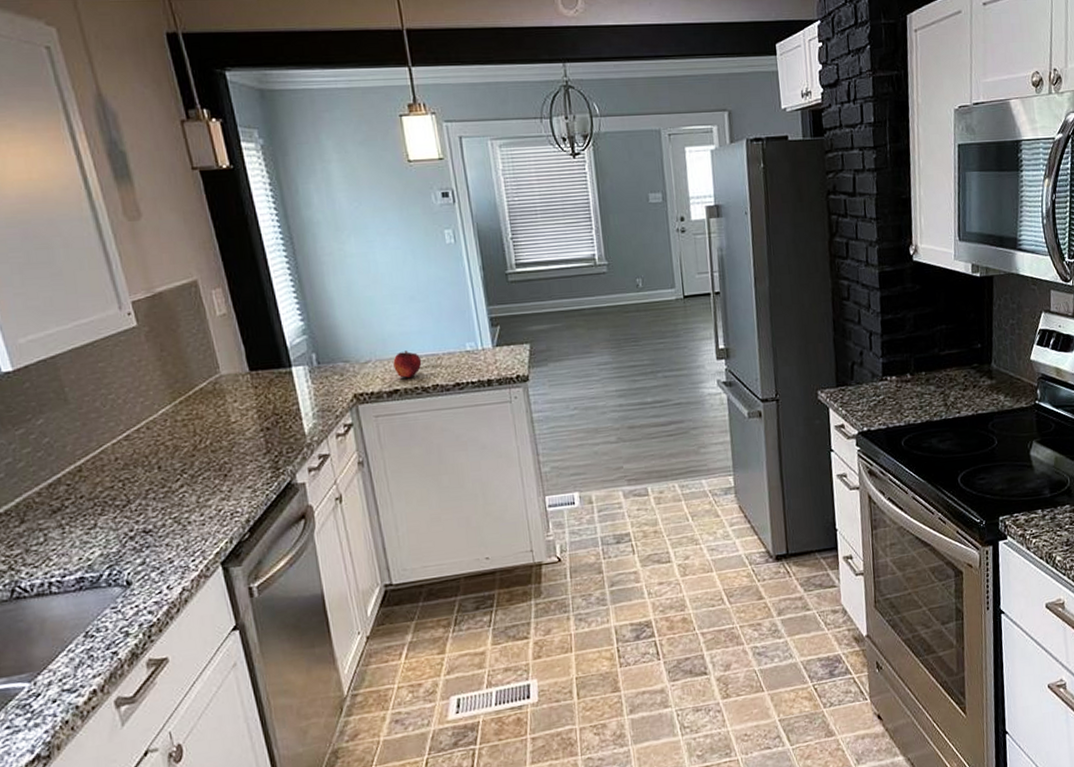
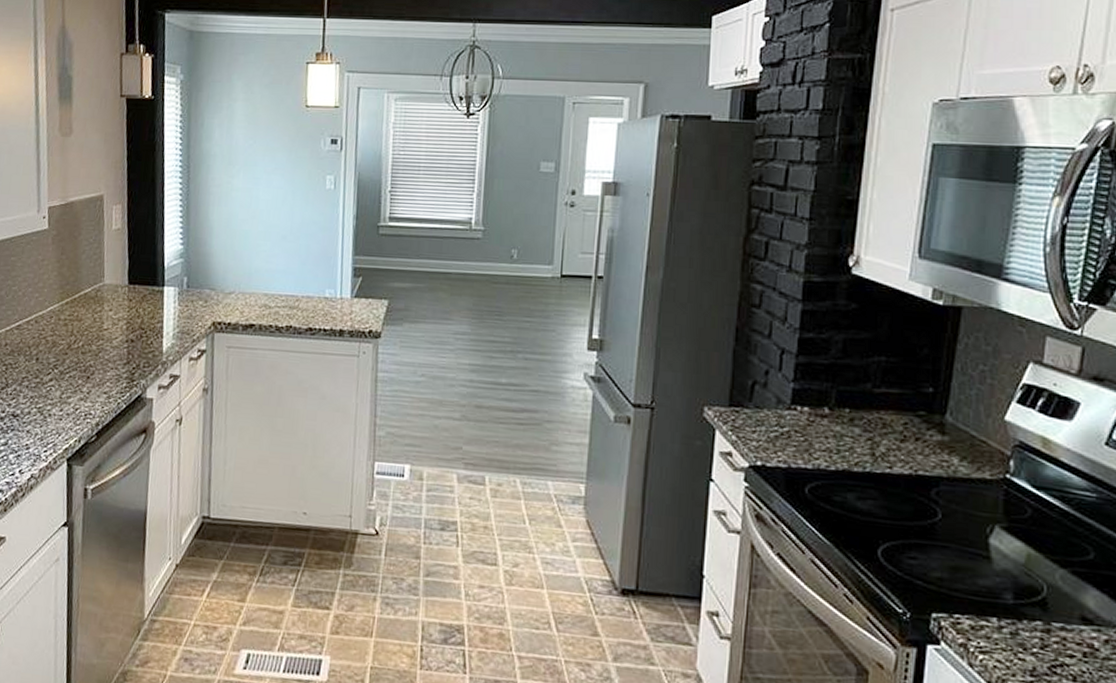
fruit: present [393,350,422,378] -> none [254,287,281,315]

